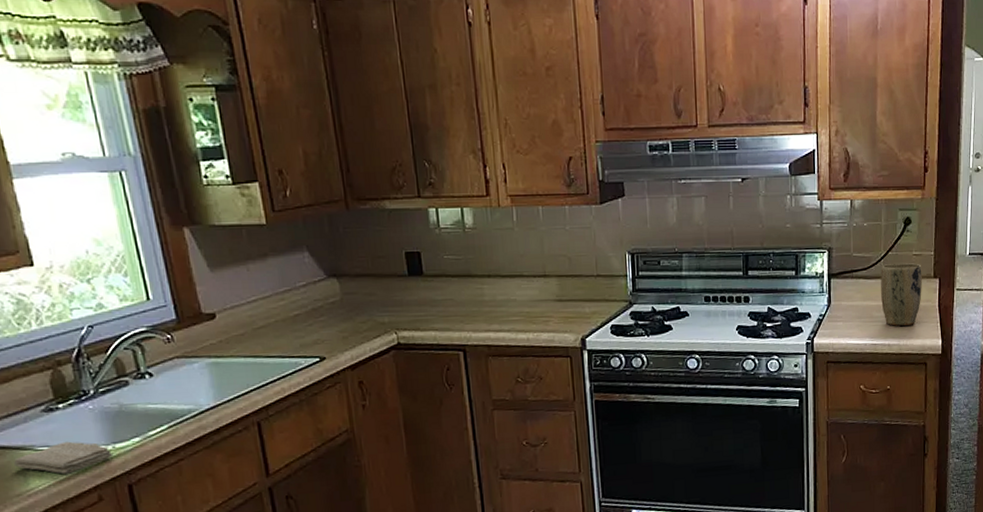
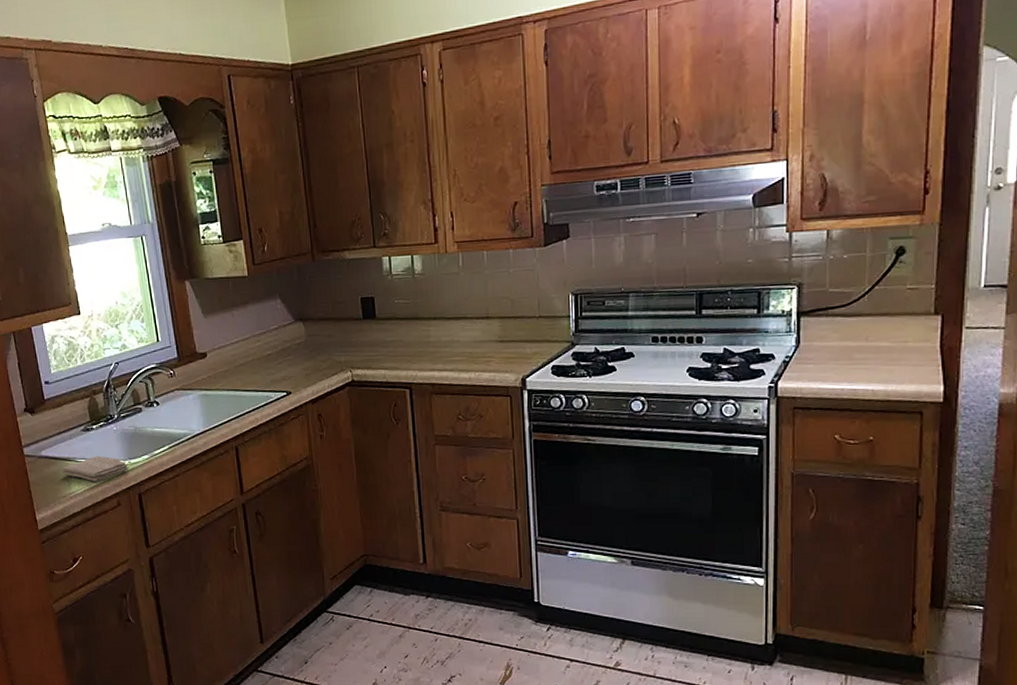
plant pot: present [881,262,922,326] -> none [864,297,918,369]

